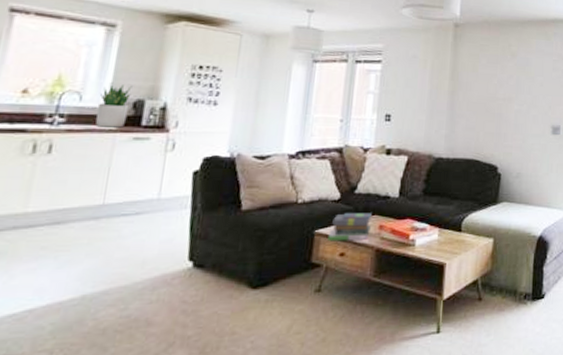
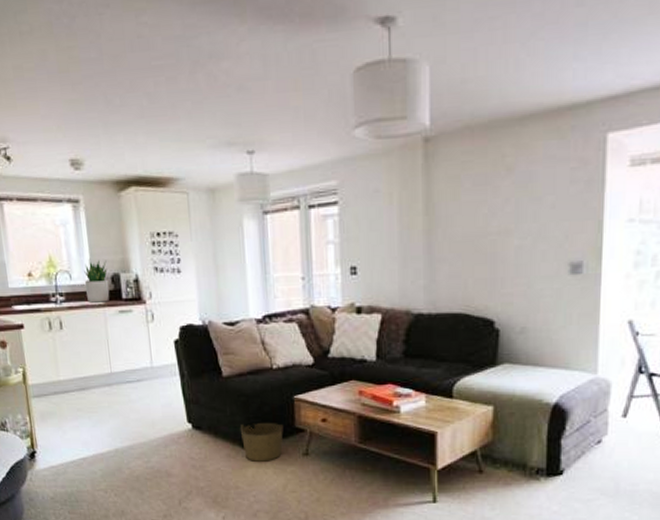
basket: none [249,257,299,302] -> present [240,422,283,461]
books: present [328,213,372,242] -> none [307,378,350,407]

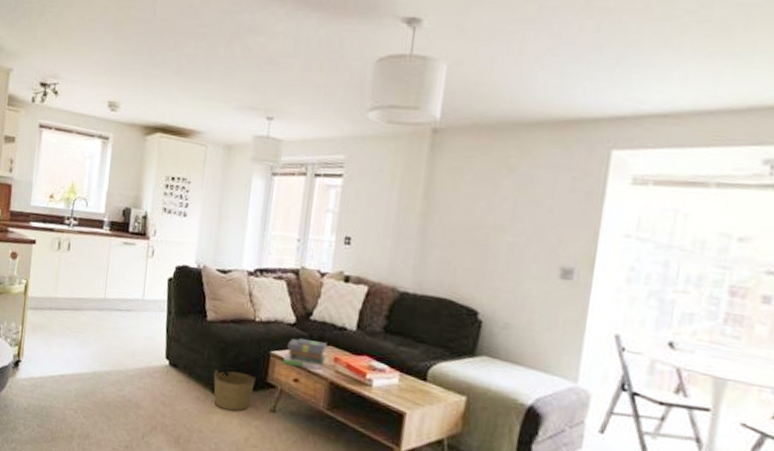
planter: present [84,260,110,303] -> none [97,193,122,233]
books: none [307,378,350,407] -> present [283,338,327,371]

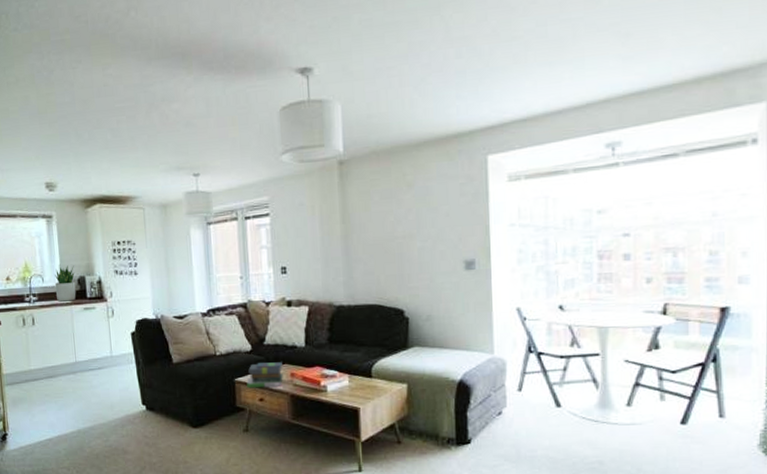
planter: none [97,193,122,233] -> present [55,265,76,302]
basket: present [213,369,256,412] -> none [188,402,226,438]

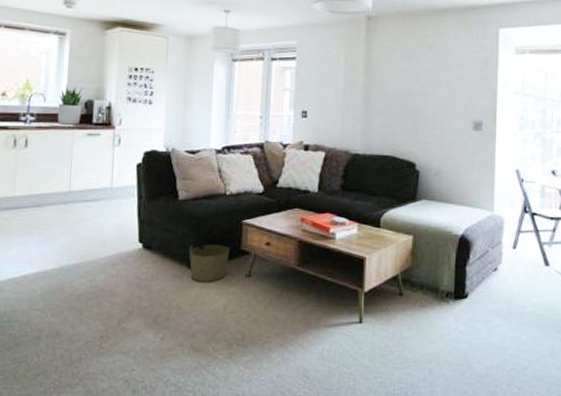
basket: none [188,402,226,438] -> present [189,244,230,282]
books: present [246,362,283,389] -> none [254,205,293,232]

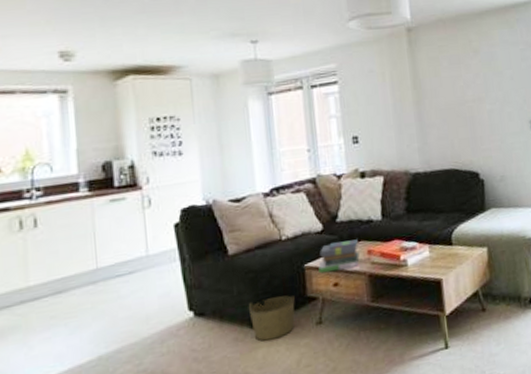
planter: present [57,87,83,125] -> none [68,148,100,195]
books: none [254,205,293,232] -> present [318,239,360,274]

